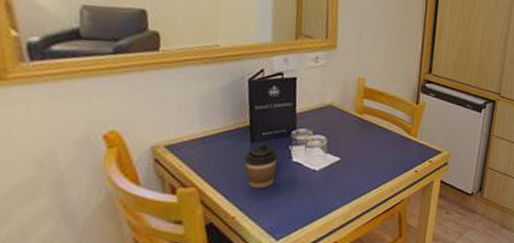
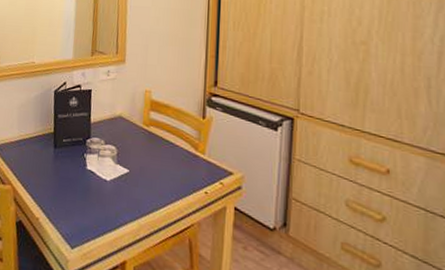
coffee cup: present [245,144,278,189] -> none [48,150,75,194]

